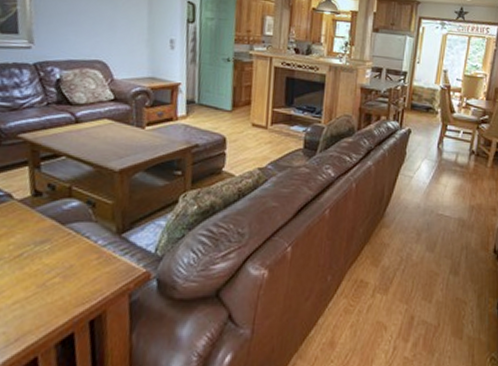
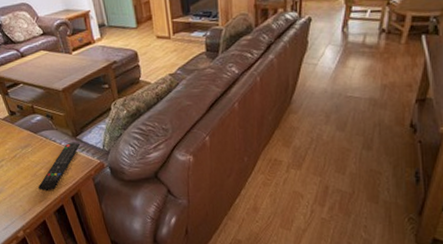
remote control: none [41,242,125,310] -> present [37,143,81,190]

